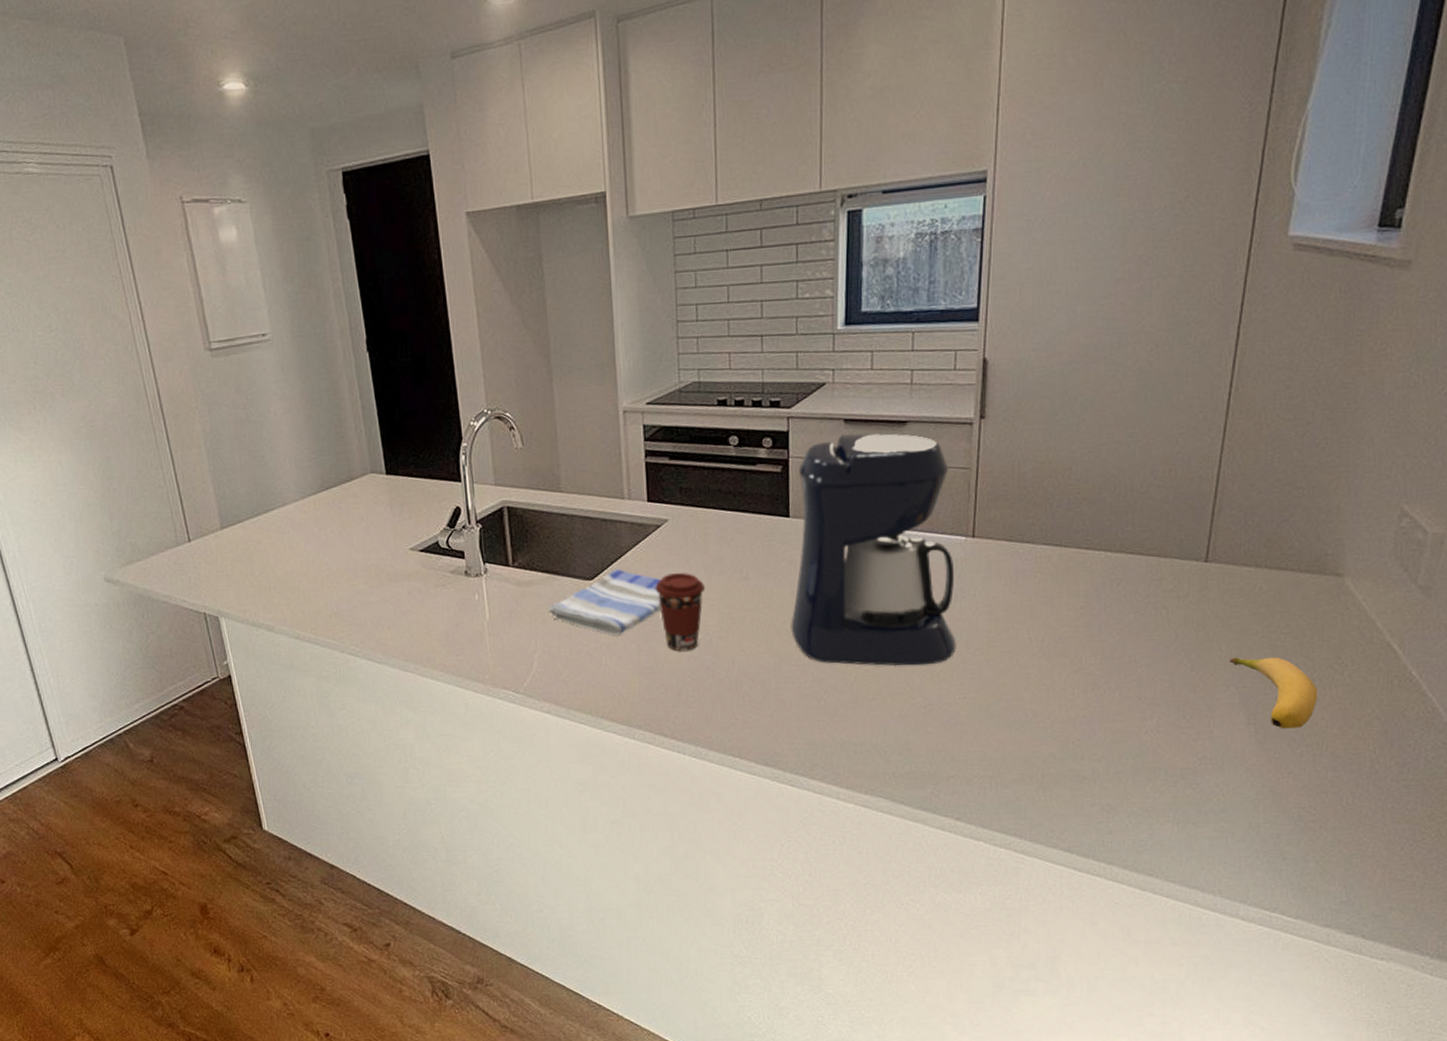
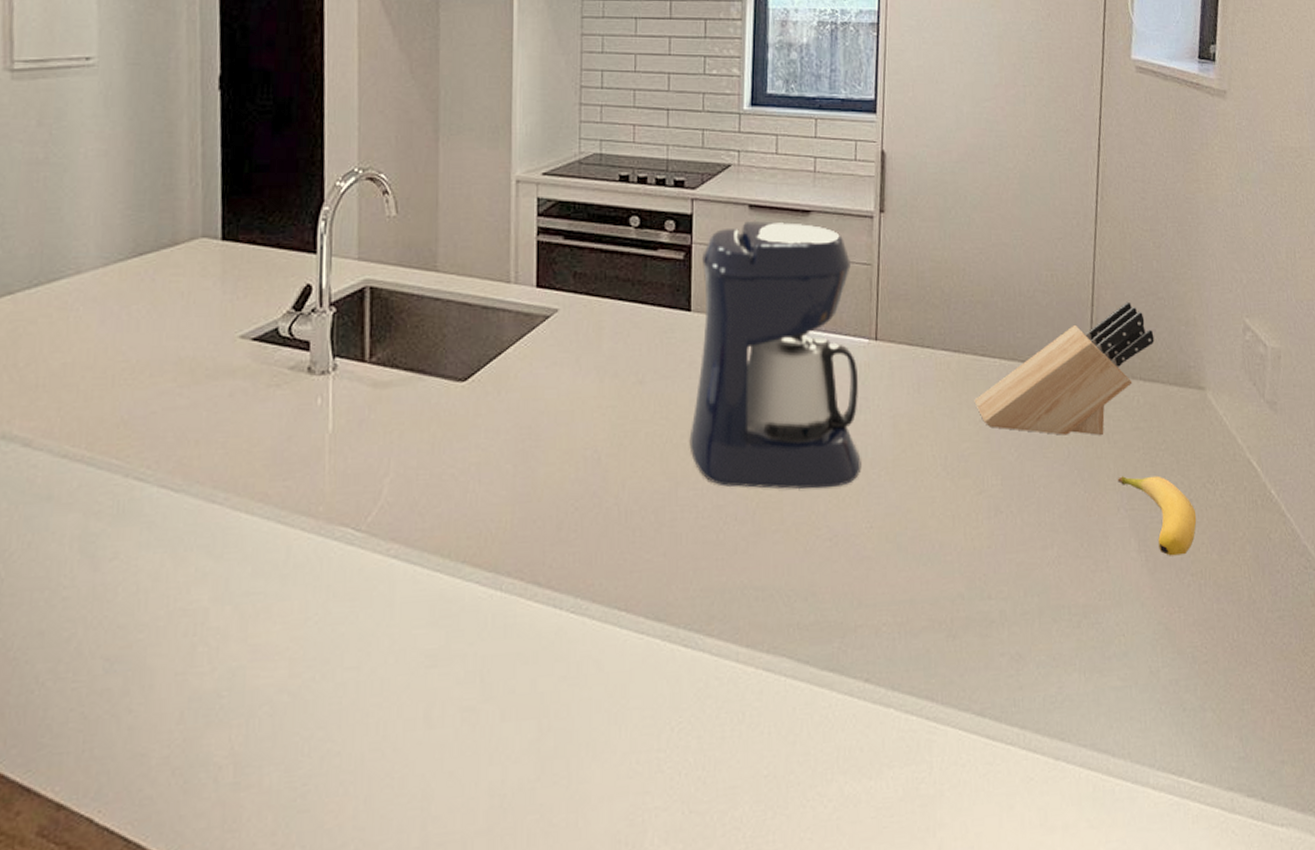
dish towel: present [548,569,661,636] -> none [408,368,546,453]
coffee cup: present [655,572,706,652] -> none [538,373,597,473]
knife block: none [1075,492,1287,620] -> present [974,301,1155,435]

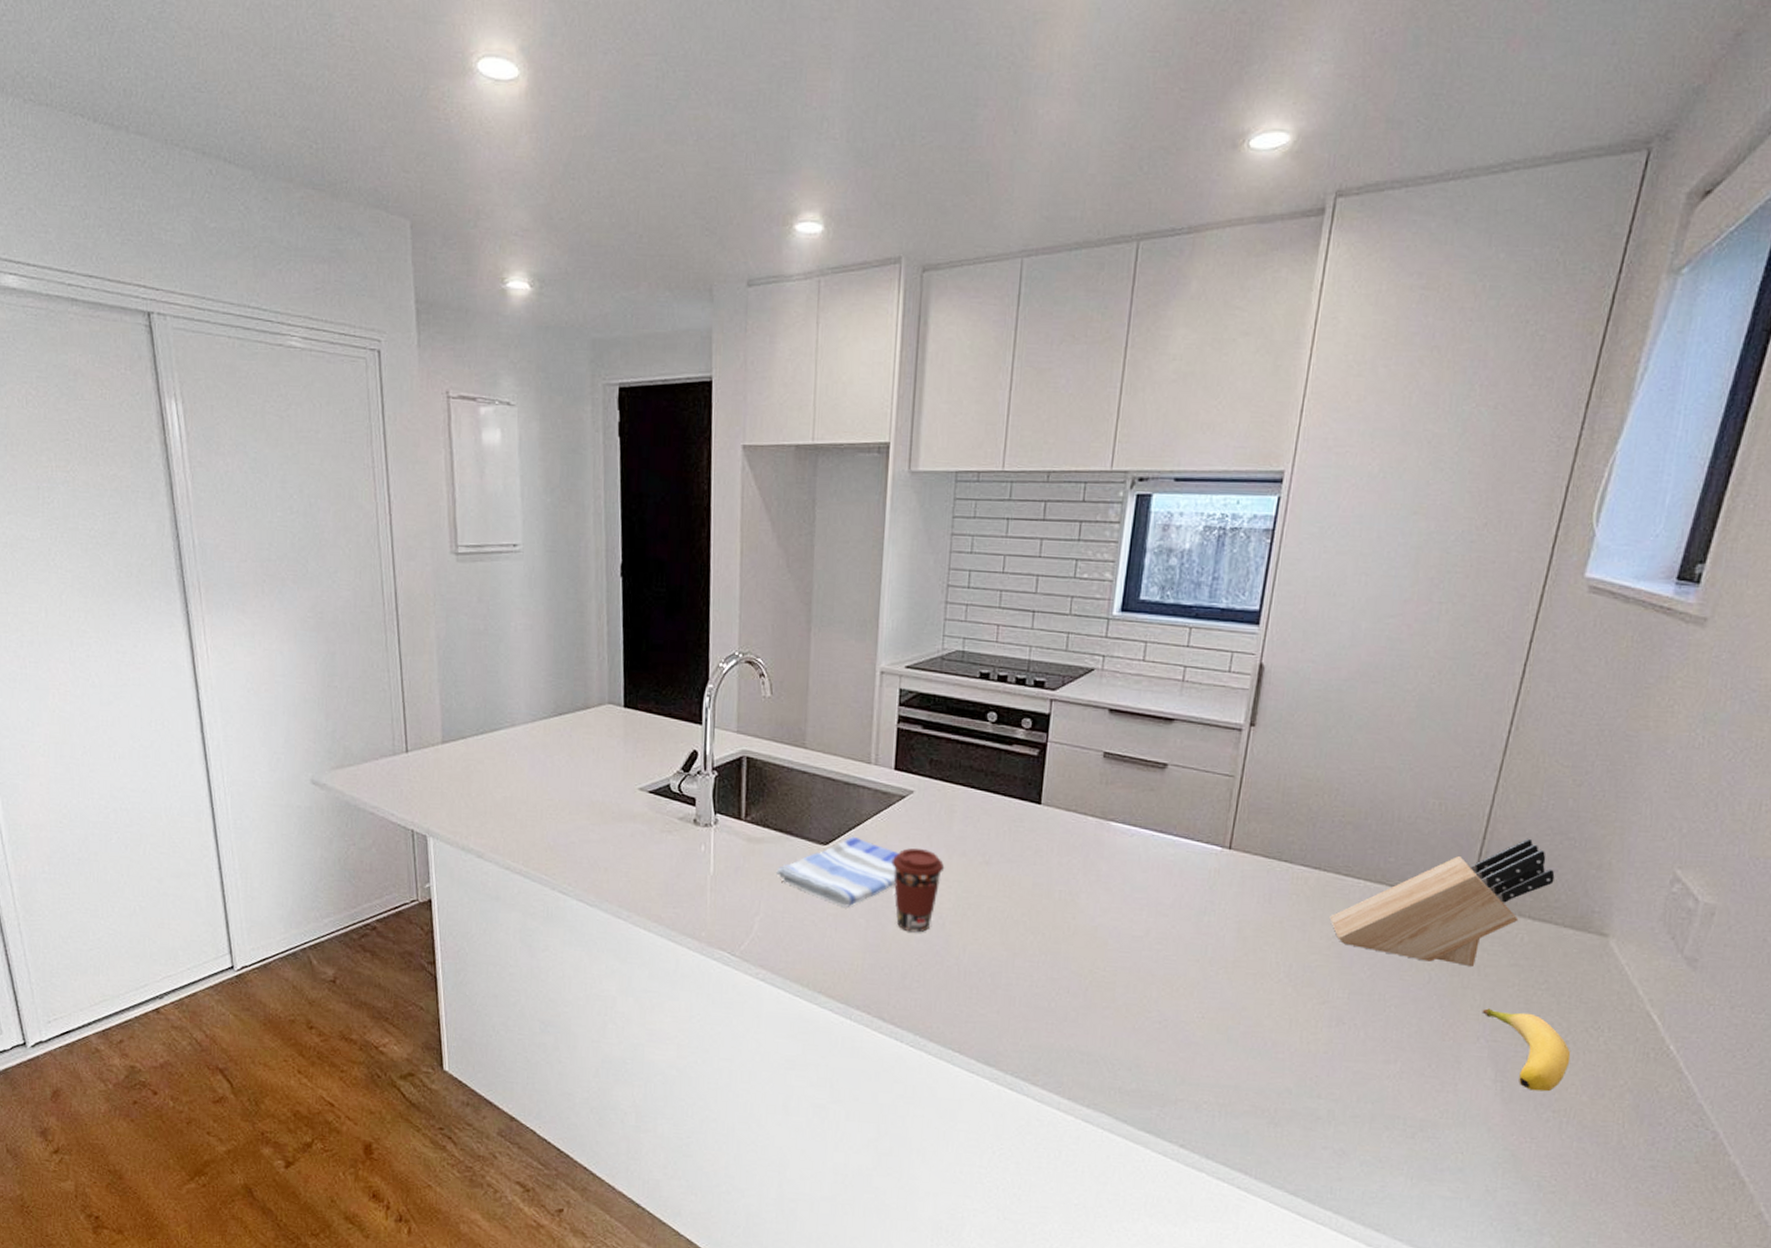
dish towel: none [408,368,546,453] -> present [776,836,899,907]
coffee cup: none [538,373,597,473] -> present [891,847,945,933]
coffee maker: present [689,221,861,490] -> none [1029,725,1213,978]

